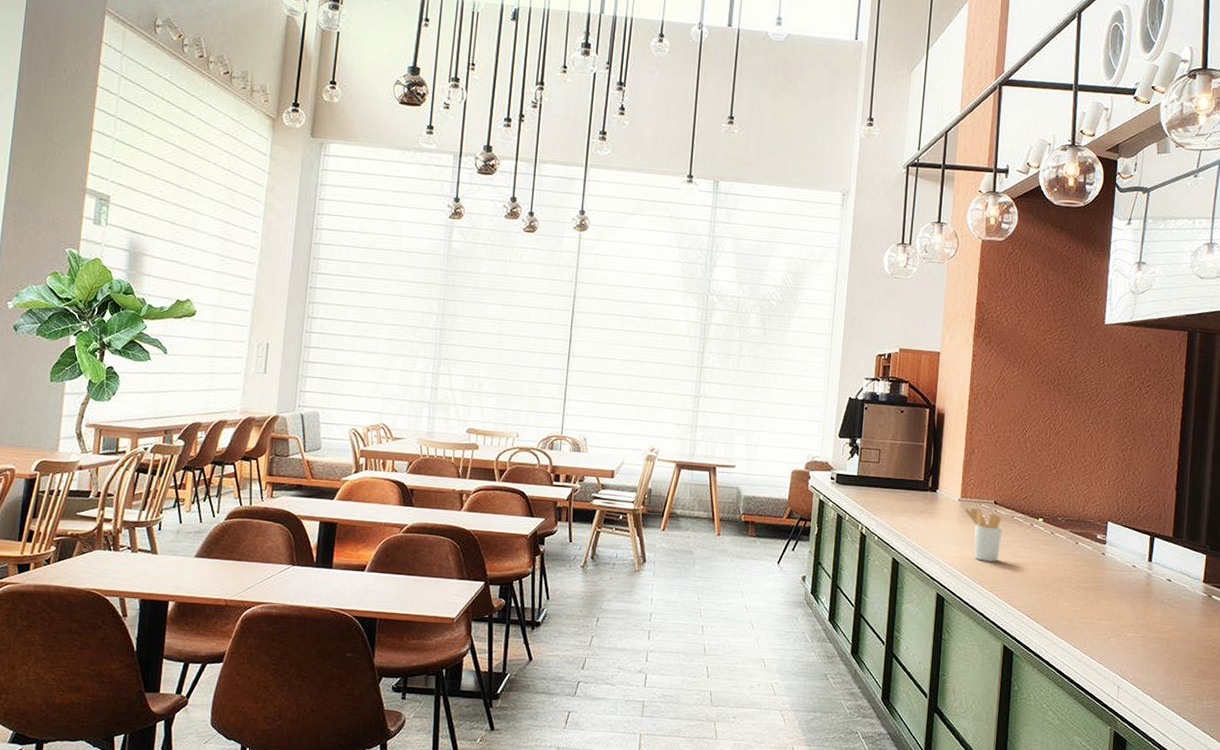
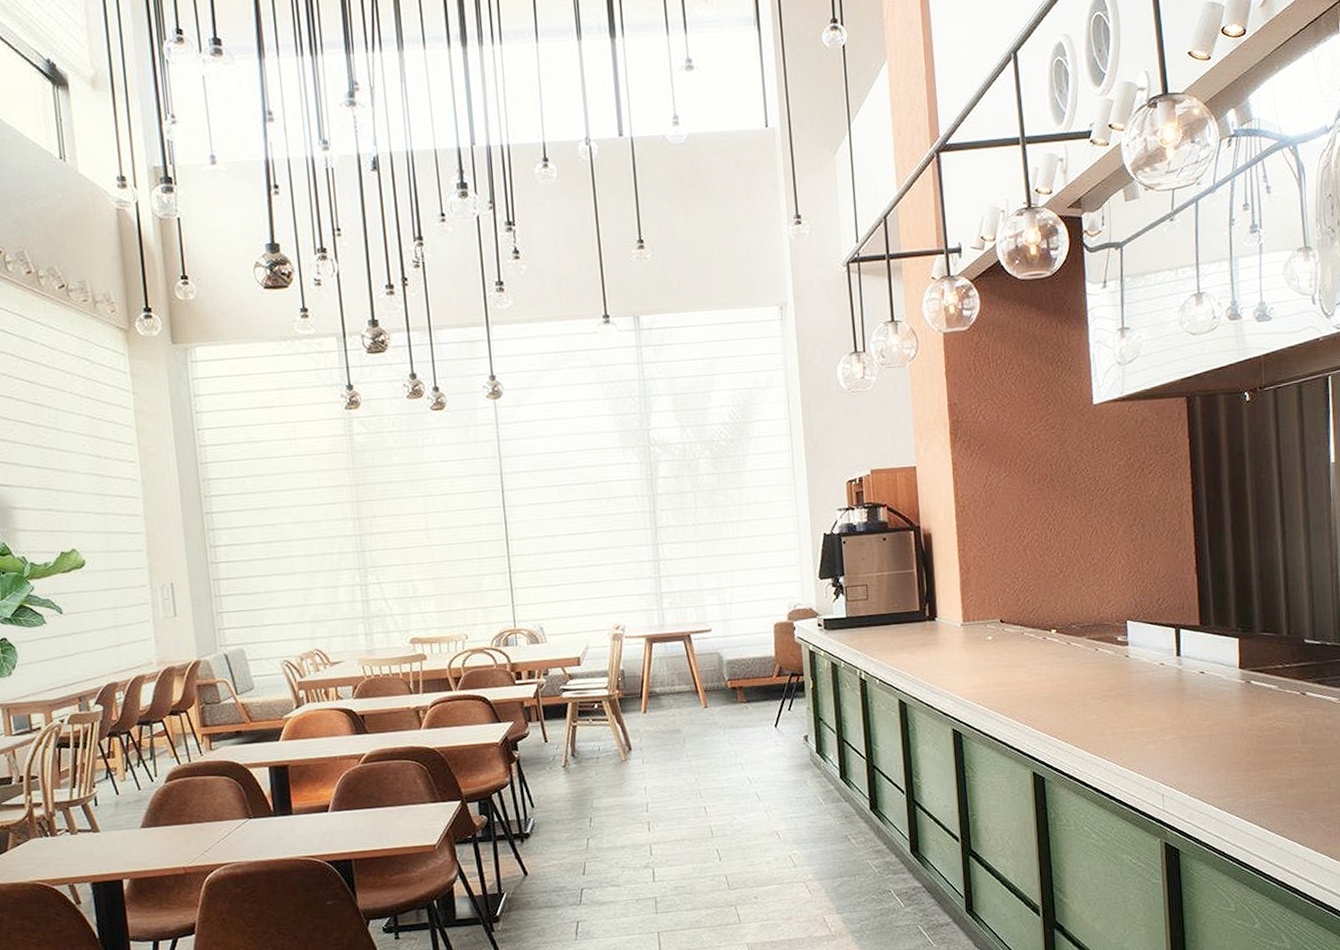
utensil holder: present [964,507,1003,562] -> none [969,630,1015,687]

